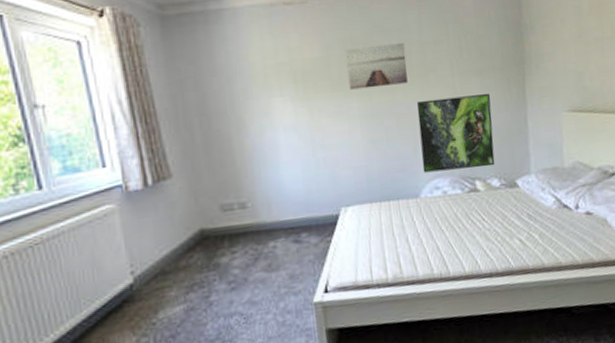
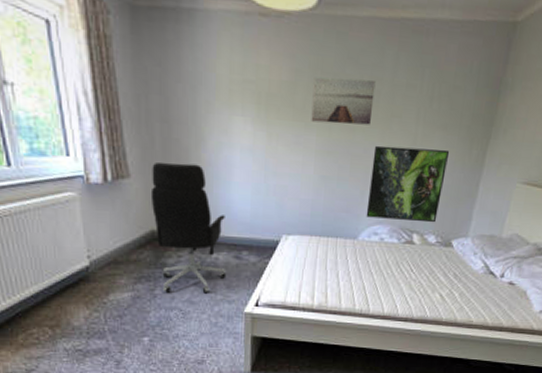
office chair: none [194,151,288,297] -> present [150,161,227,294]

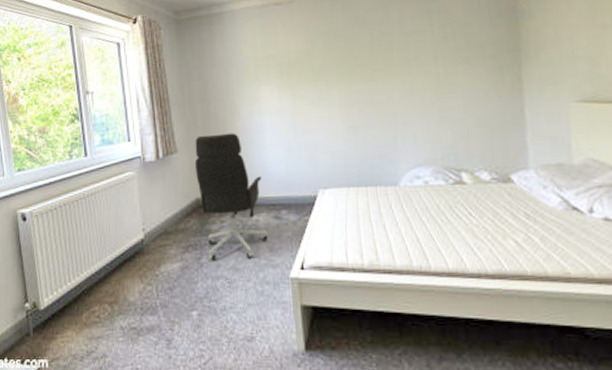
wall art: present [311,77,376,125] -> none [327,34,388,79]
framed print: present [366,145,450,223] -> none [397,81,485,161]

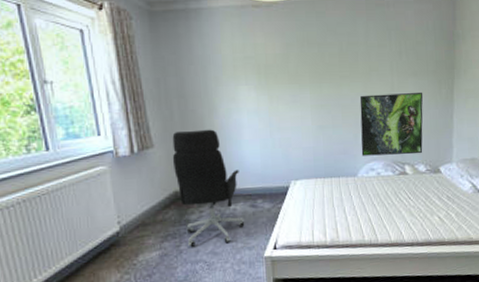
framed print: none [397,81,485,161] -> present [359,92,423,156]

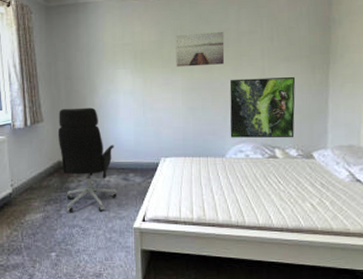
wall art: none [302,45,354,83] -> present [175,32,225,67]

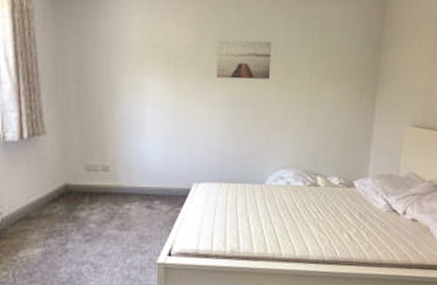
office chair: present [58,107,117,212] -> none [65,118,139,246]
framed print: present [229,76,296,139] -> none [271,97,343,165]

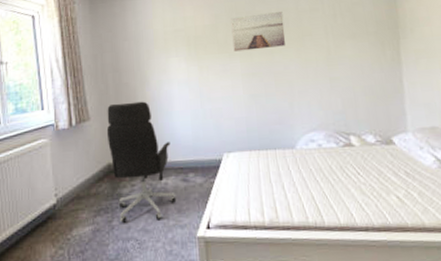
office chair: none [65,118,139,246] -> present [106,101,177,223]

